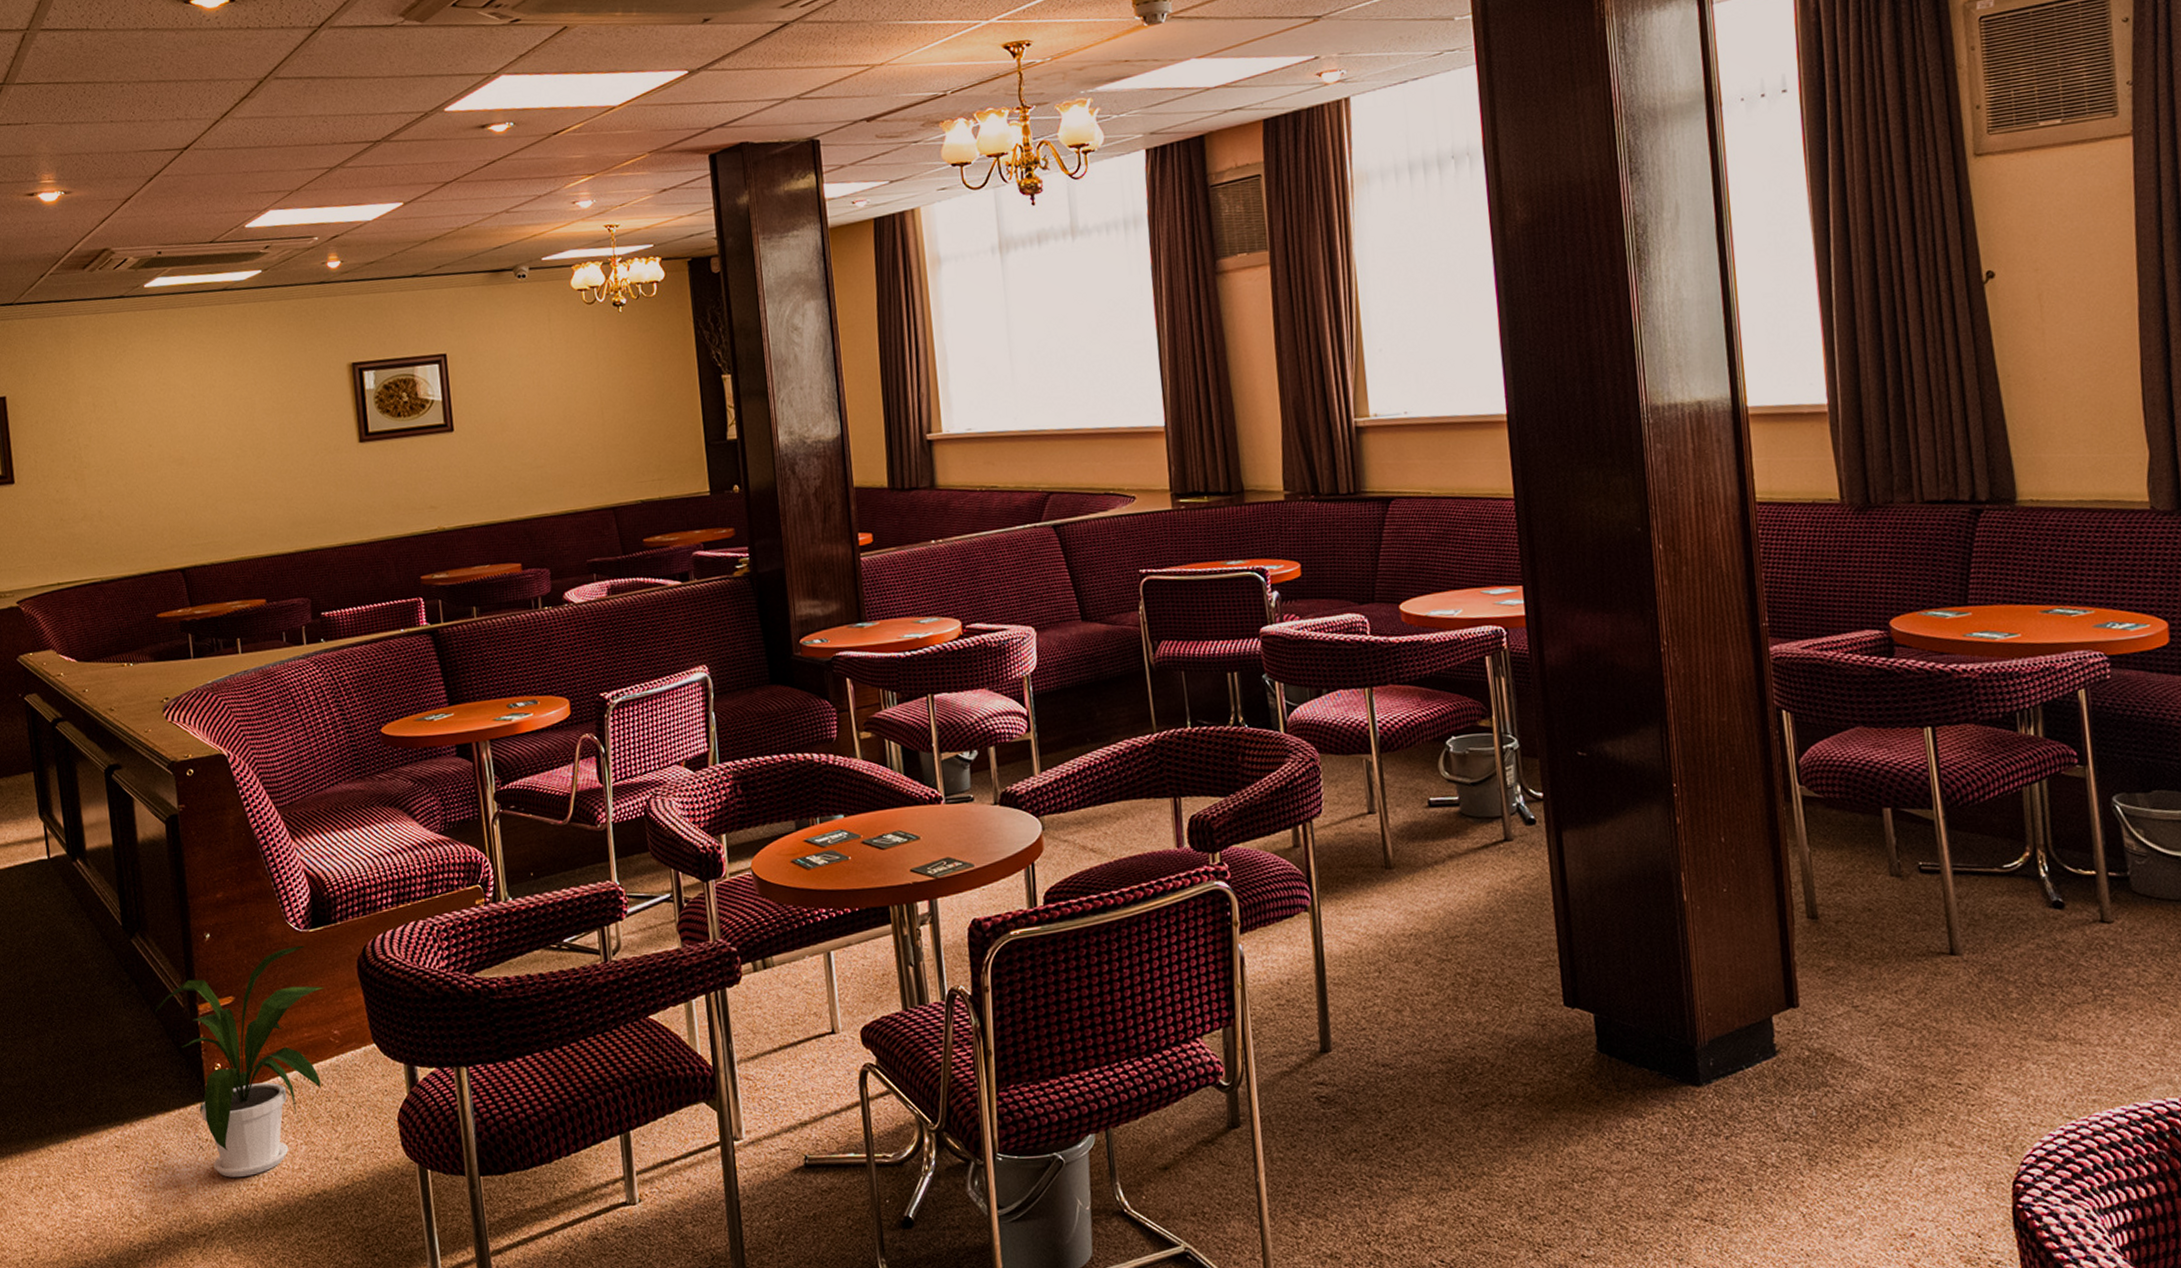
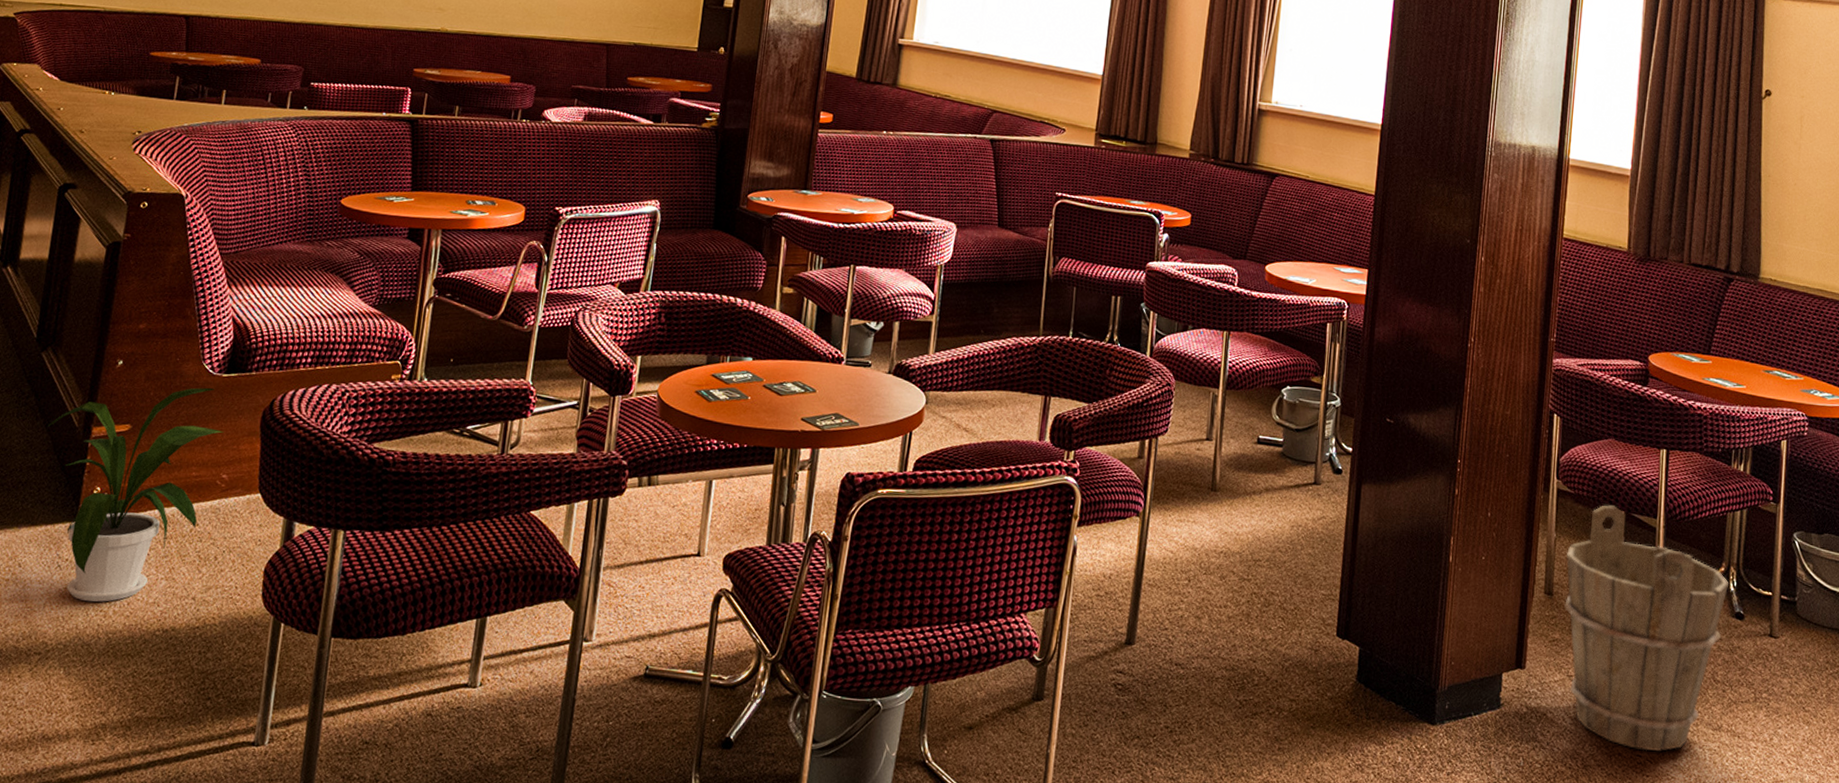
bucket: none [1827,803,2039,1078] -> present [1564,505,1729,751]

